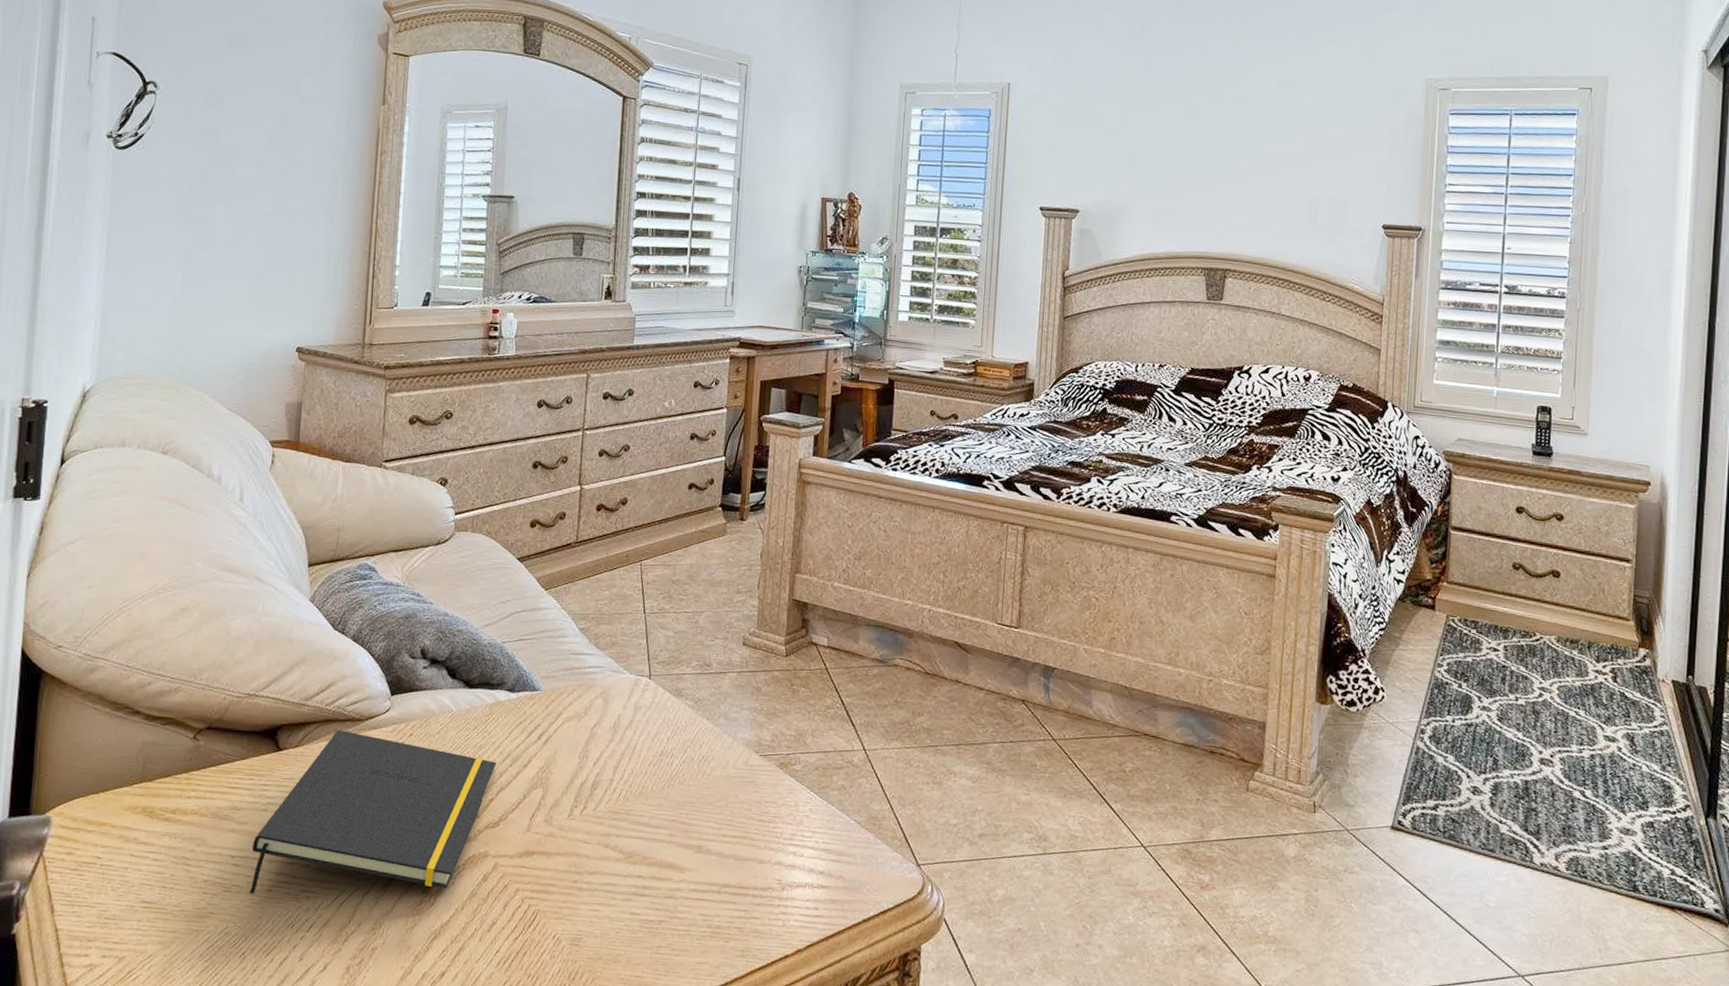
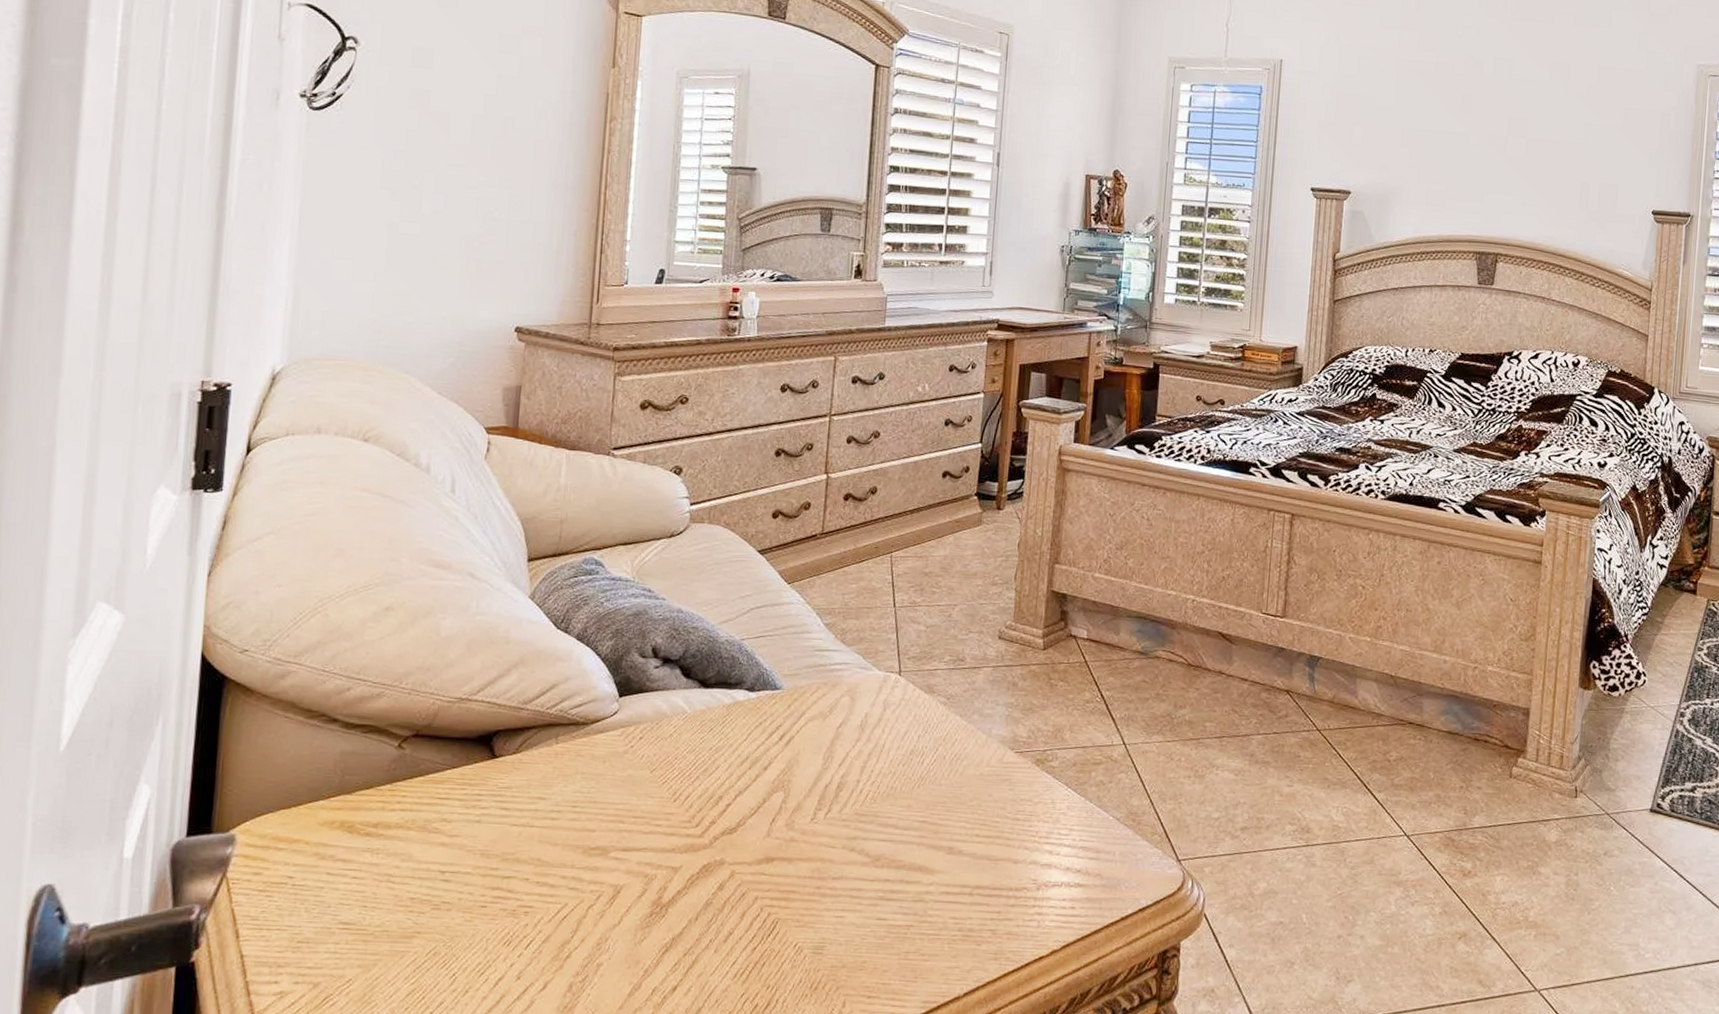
notepad: present [249,730,496,894] -> none [461,735,734,911]

